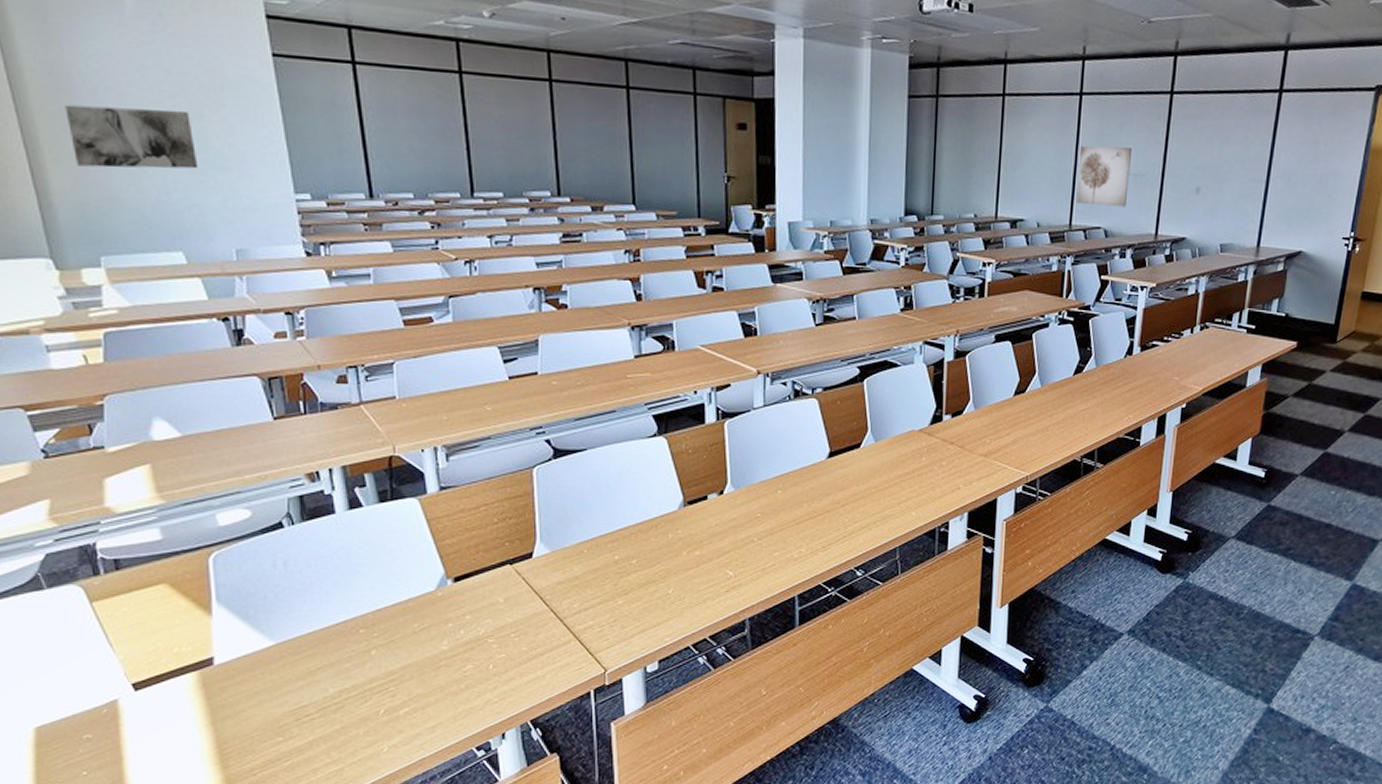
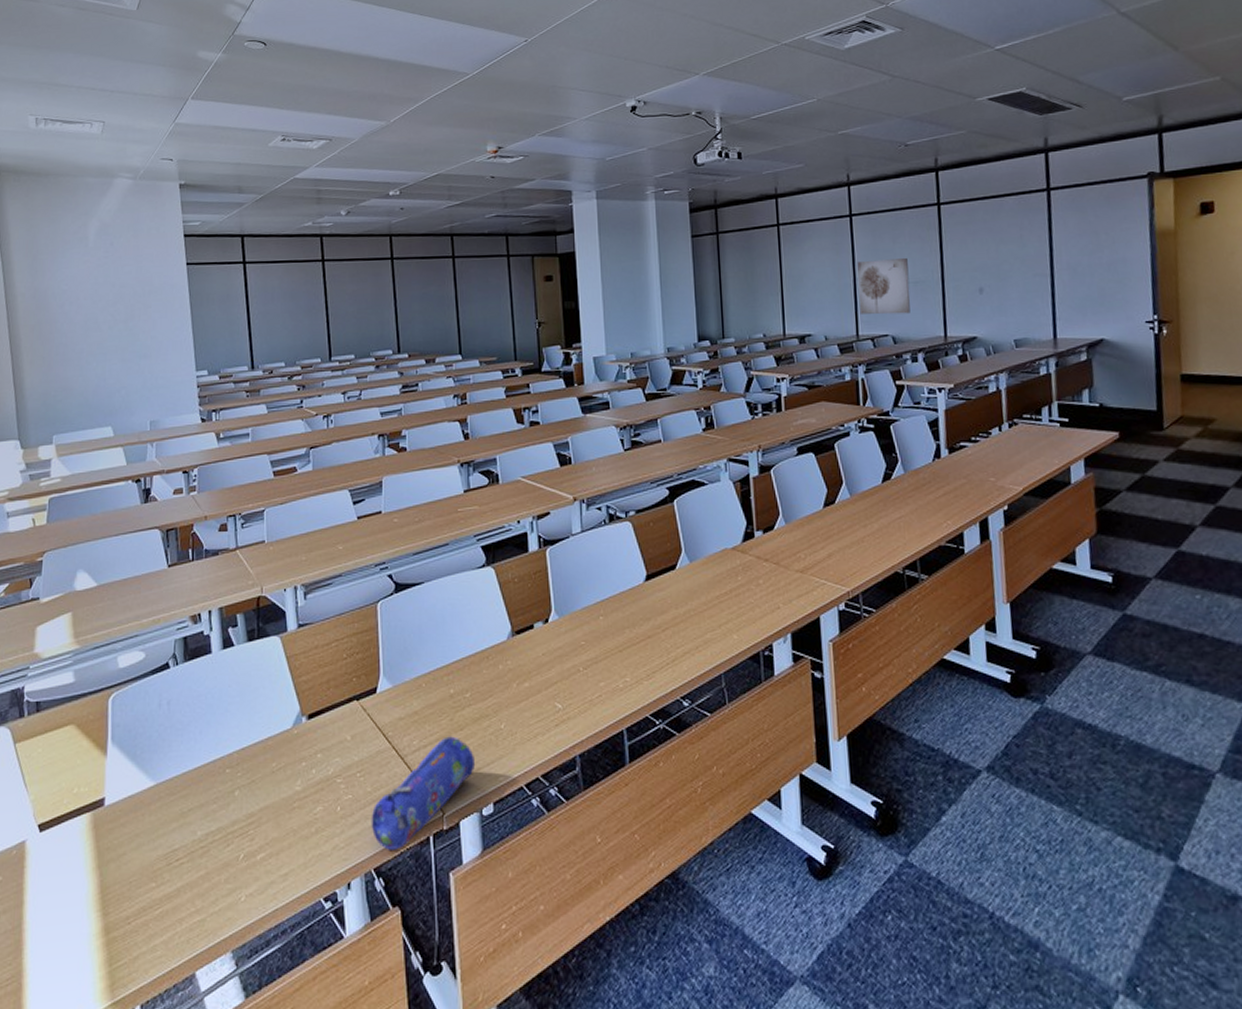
wall art: present [65,104,199,169] -> none [41,315,128,365]
pencil case: none [527,600,641,704] -> present [371,736,476,850]

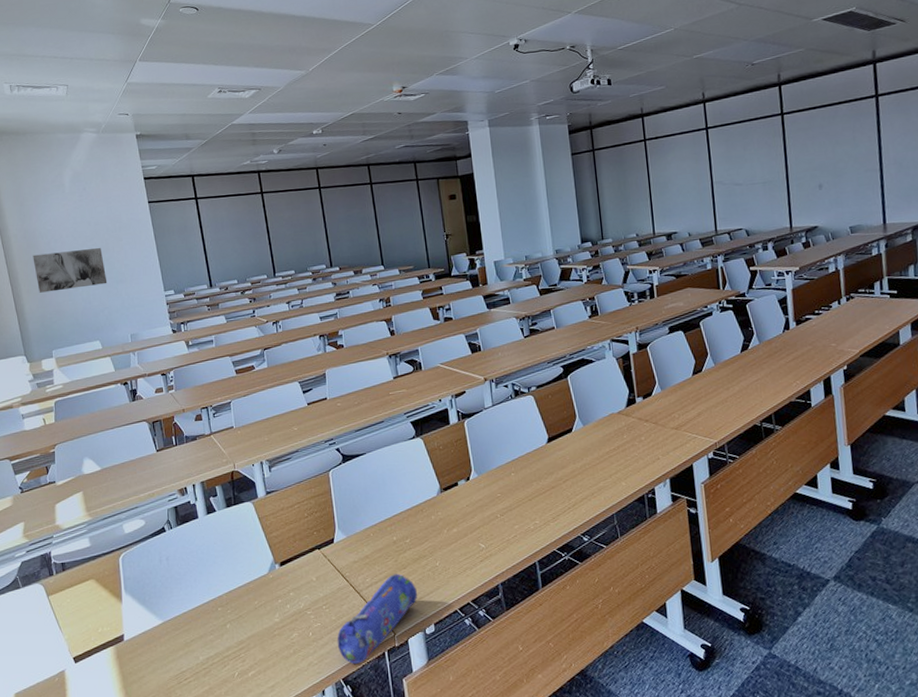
wall art: none [41,315,128,365] -> present [33,248,108,293]
wall art: present [857,257,911,315] -> none [714,161,761,213]

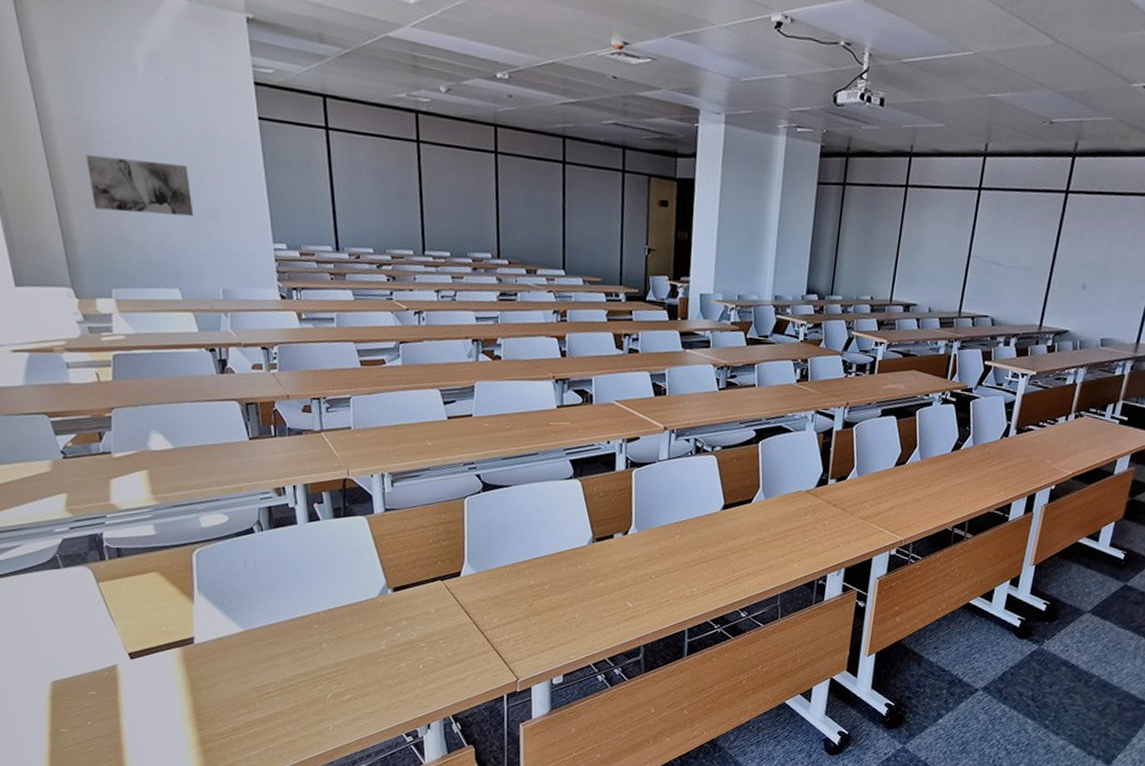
pencil case: present [337,574,418,664] -> none [450,619,550,703]

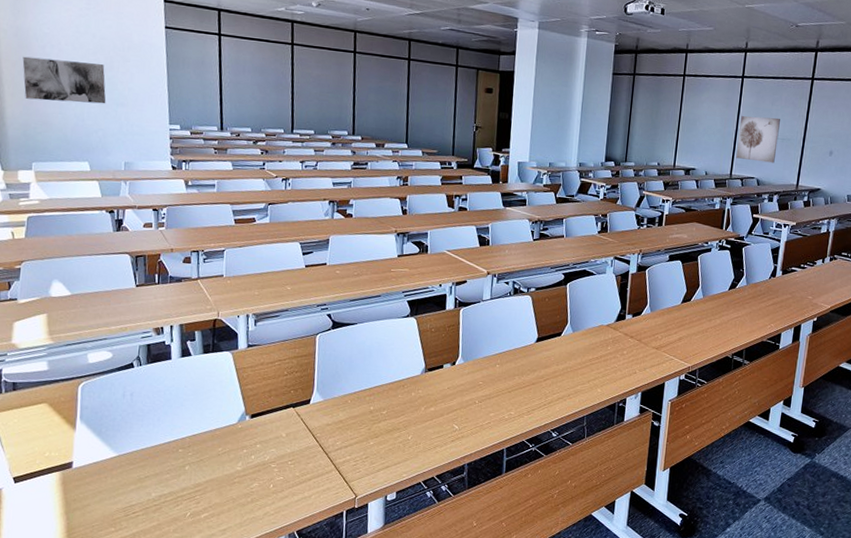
wall art: none [966,238,1024,299] -> present [735,115,780,163]

